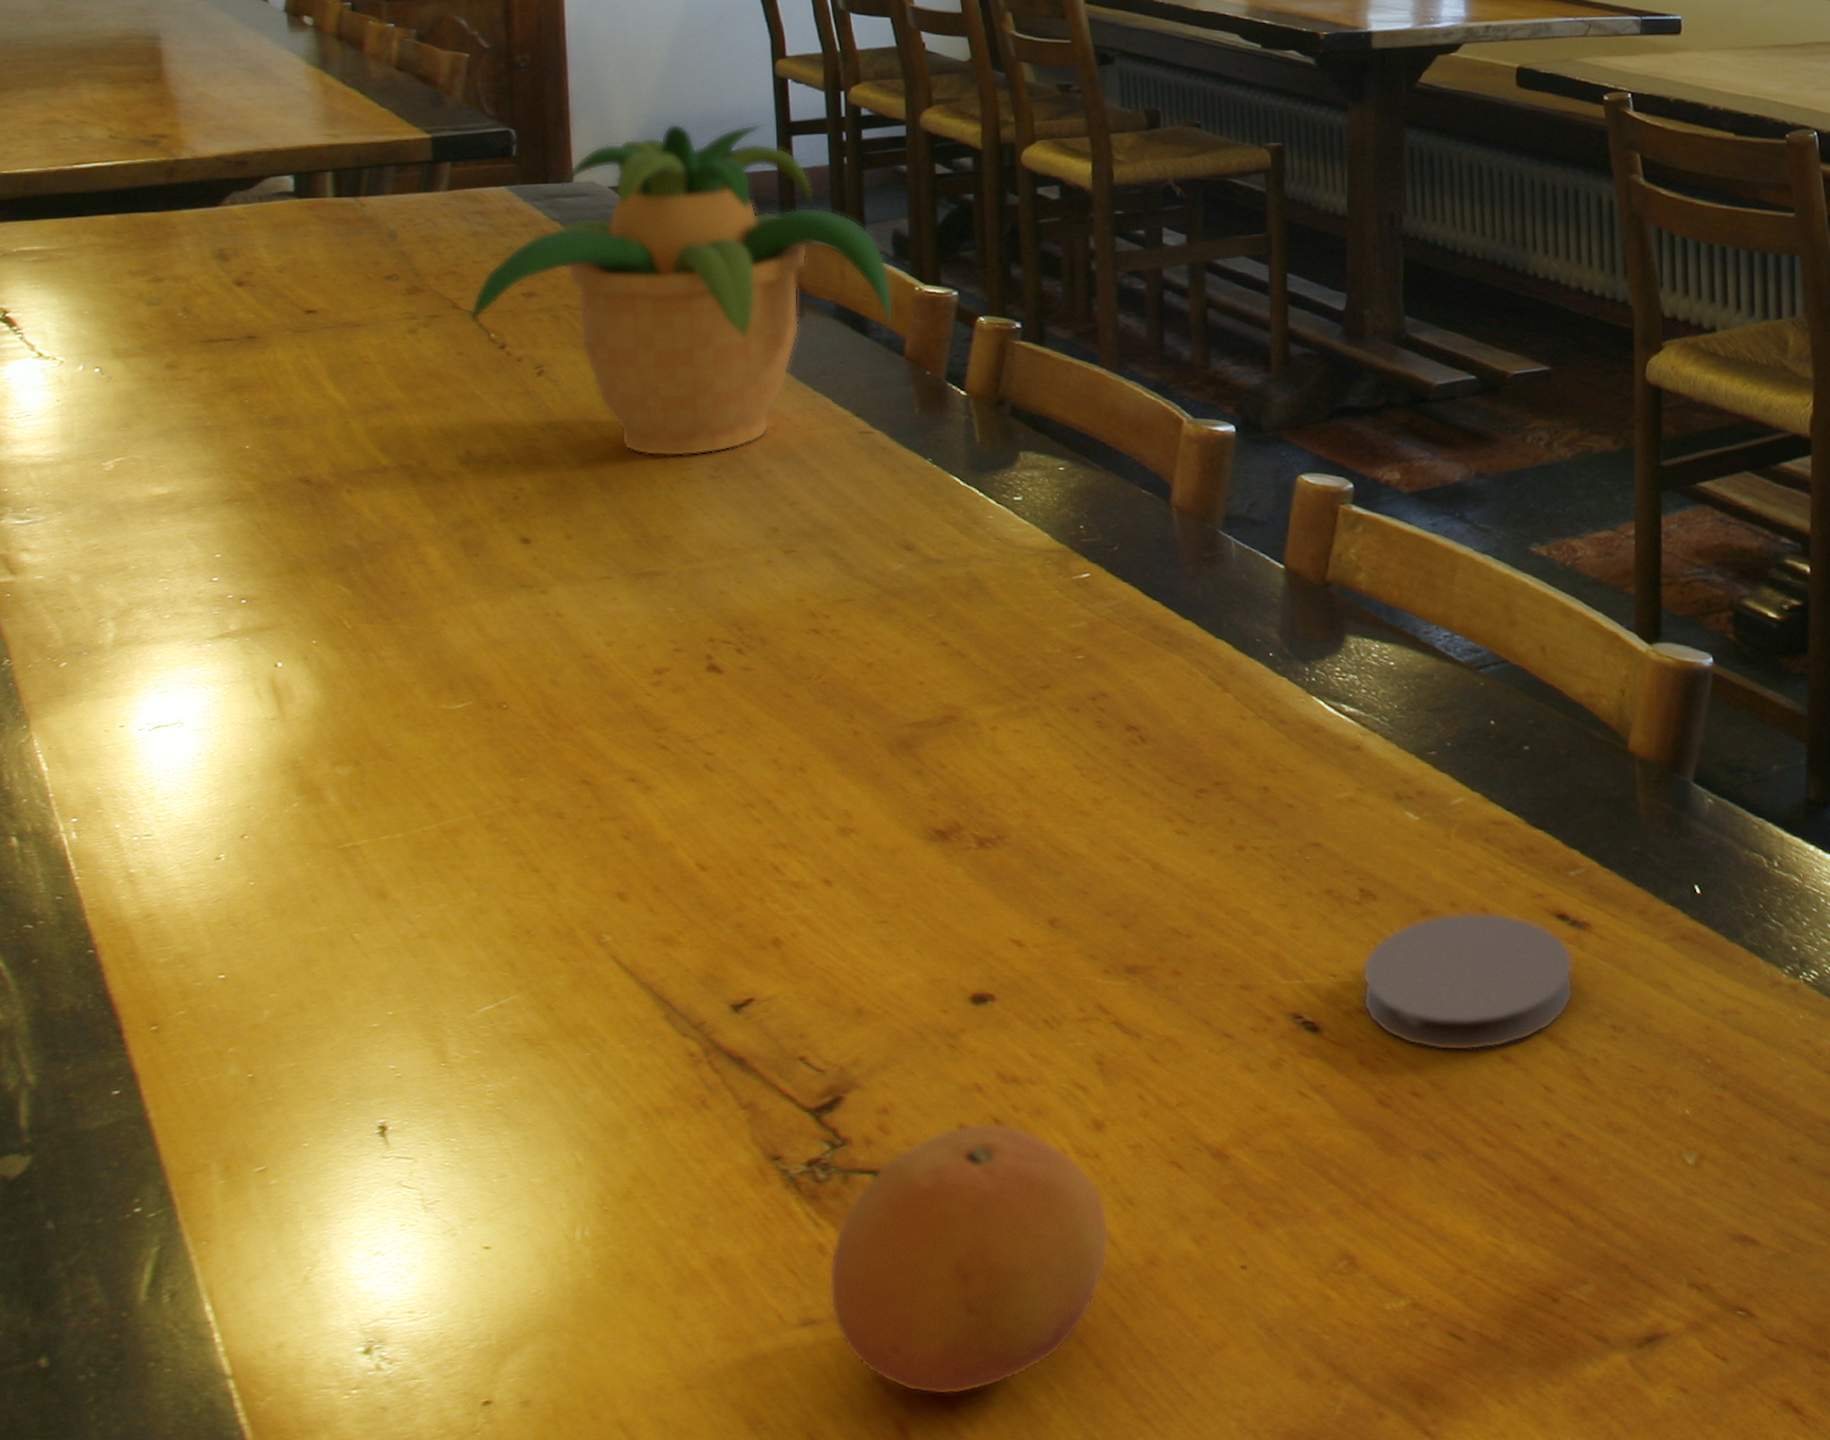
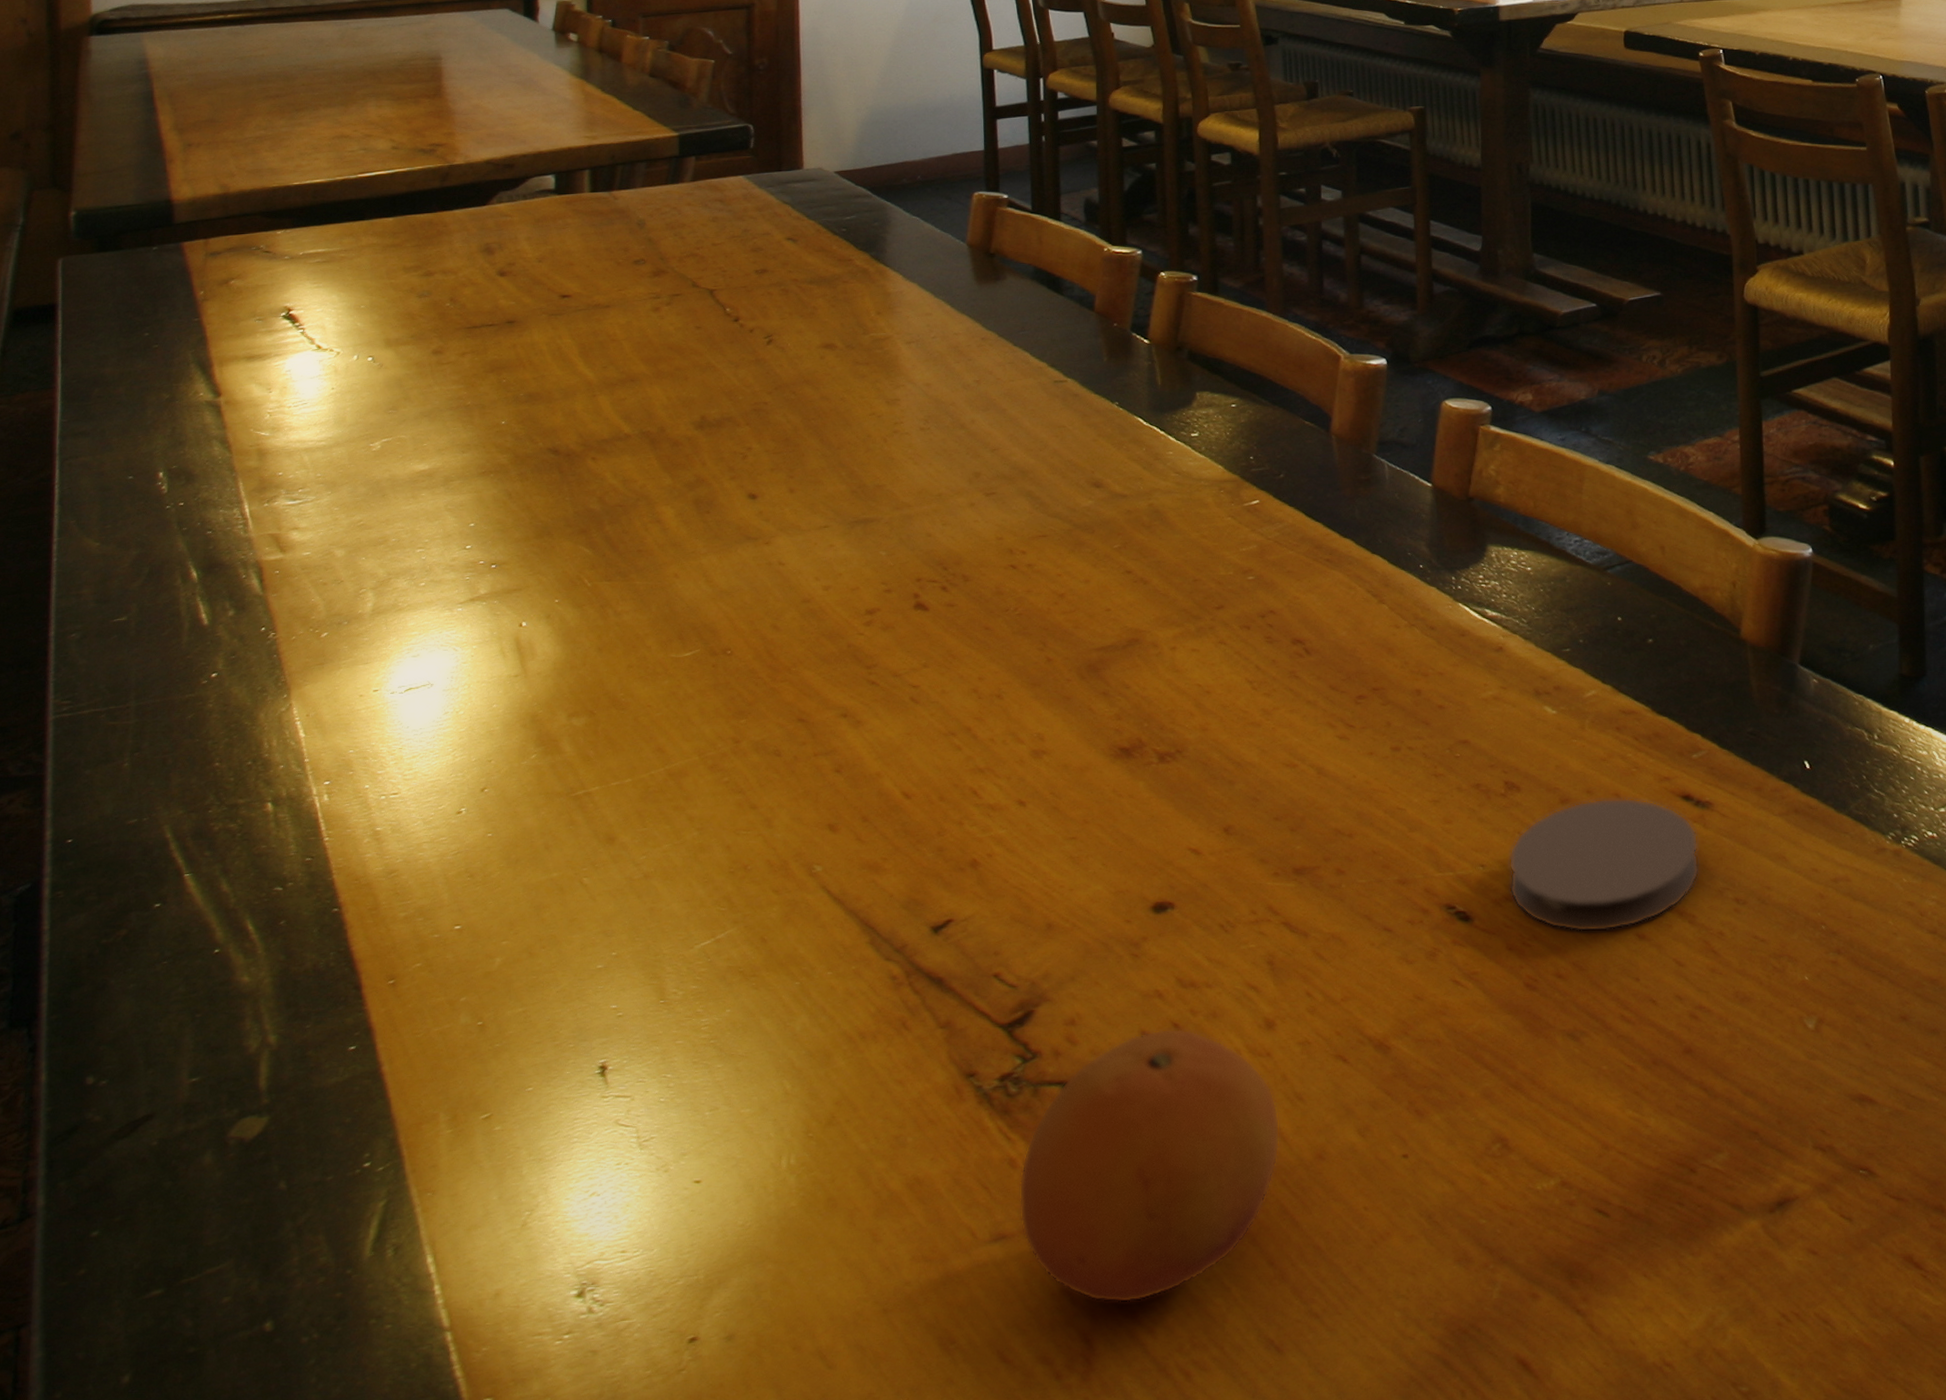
potted plant: present [470,123,894,457] -> none [708,110,1086,413]

